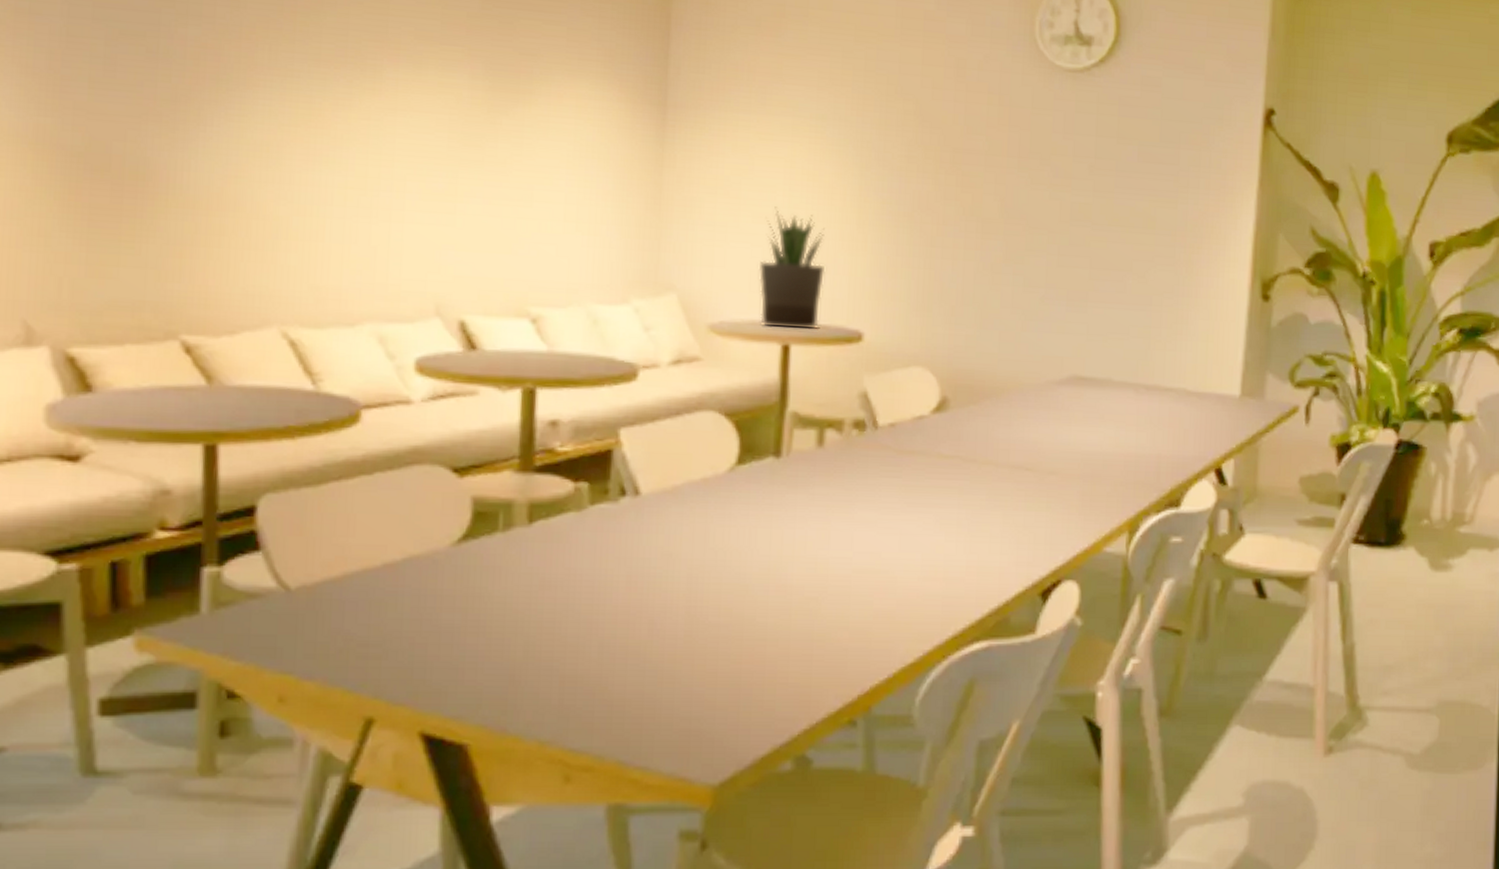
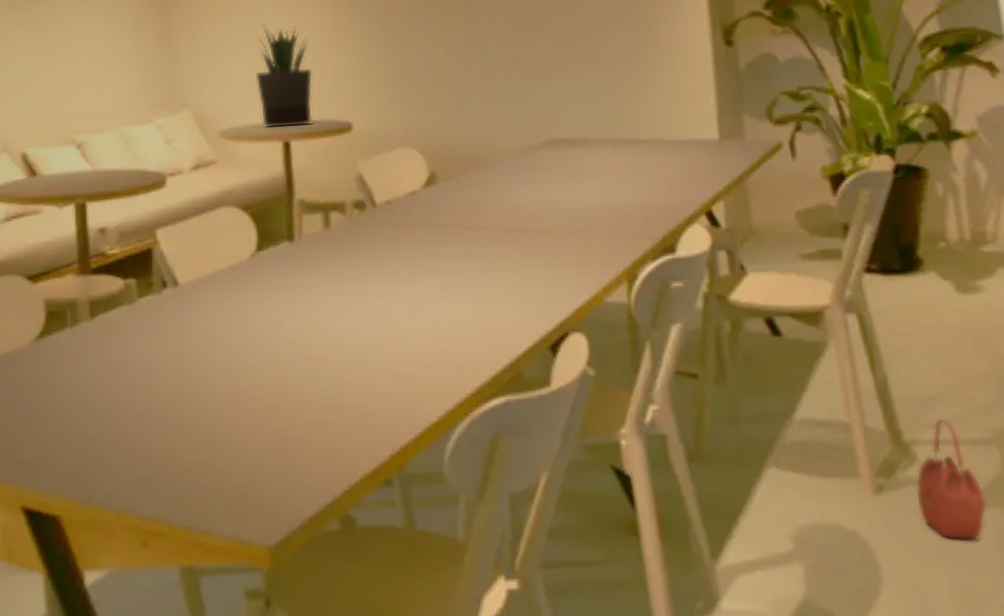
handbag: none [1359,688,1420,801] -> present [915,420,988,541]

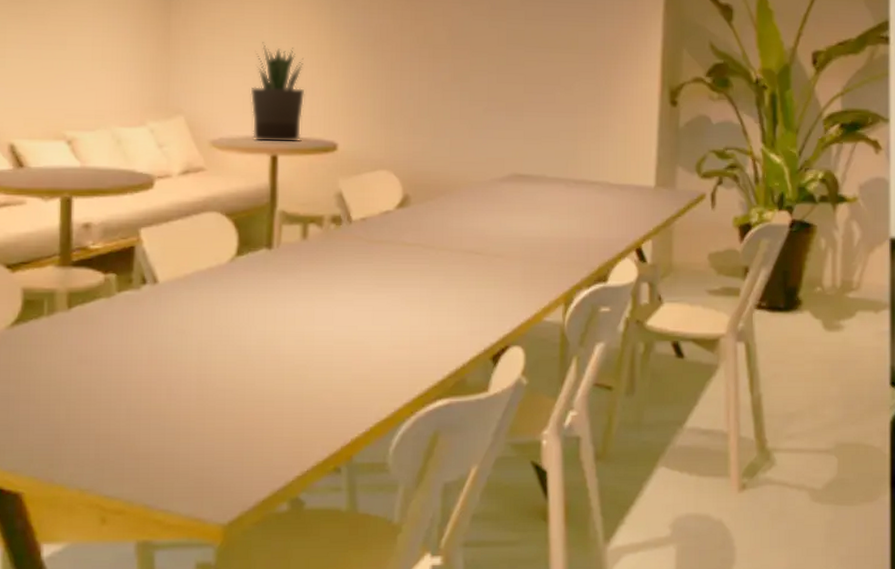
handbag: present [915,420,988,541] -> none [769,432,822,530]

